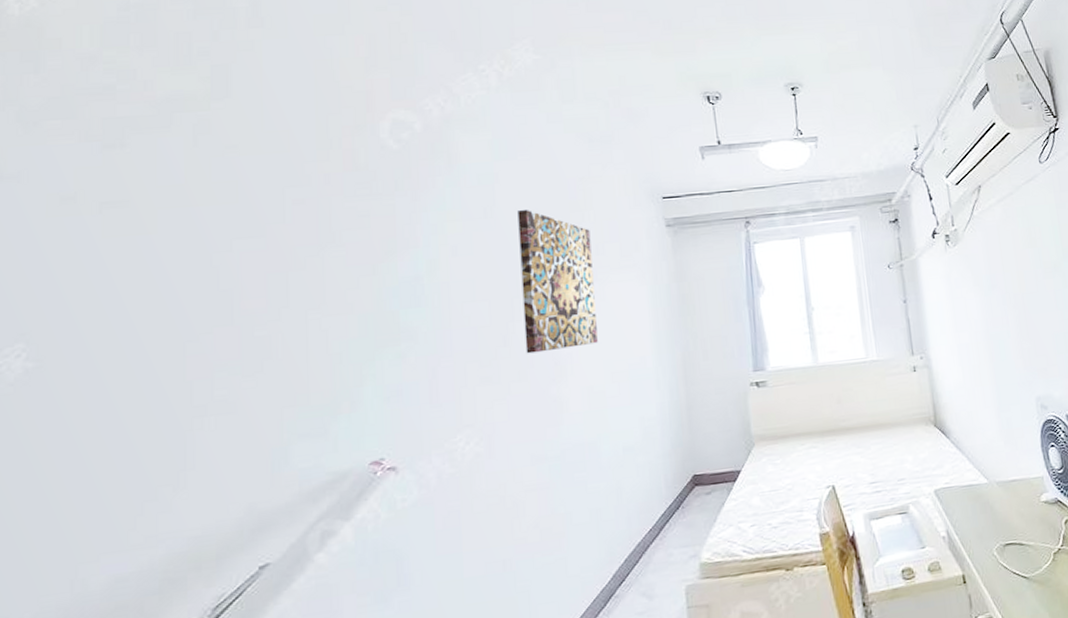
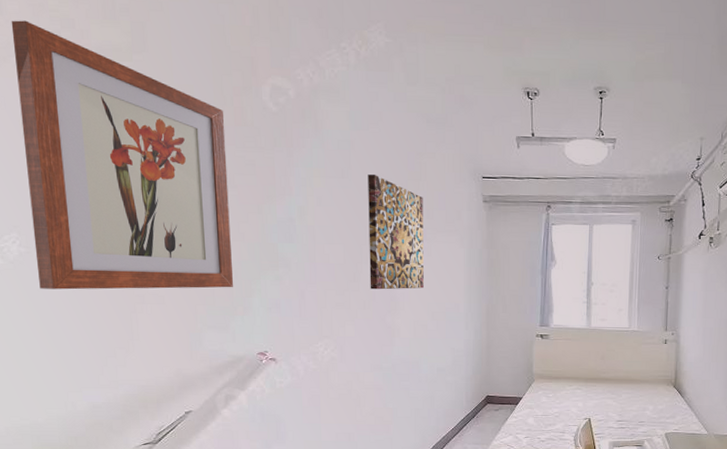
wall art: none [49,76,338,417] -> present [11,20,234,290]

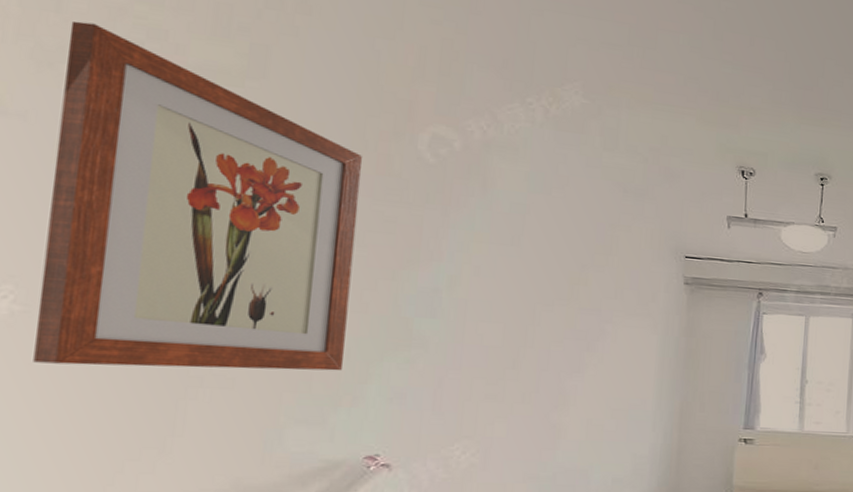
wall art: present [368,174,424,290] -> none [533,243,612,381]

